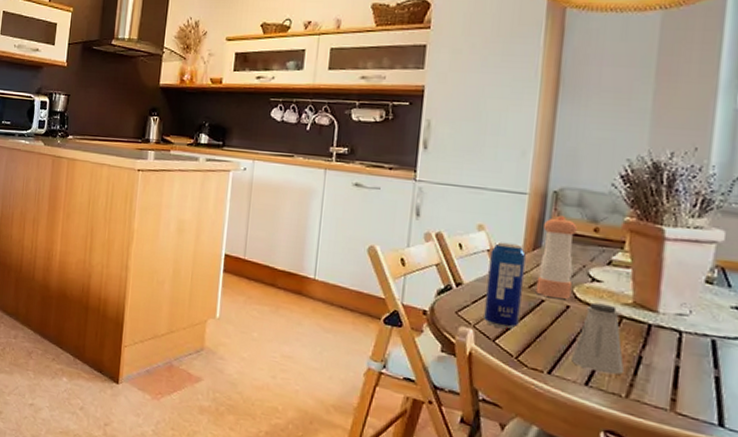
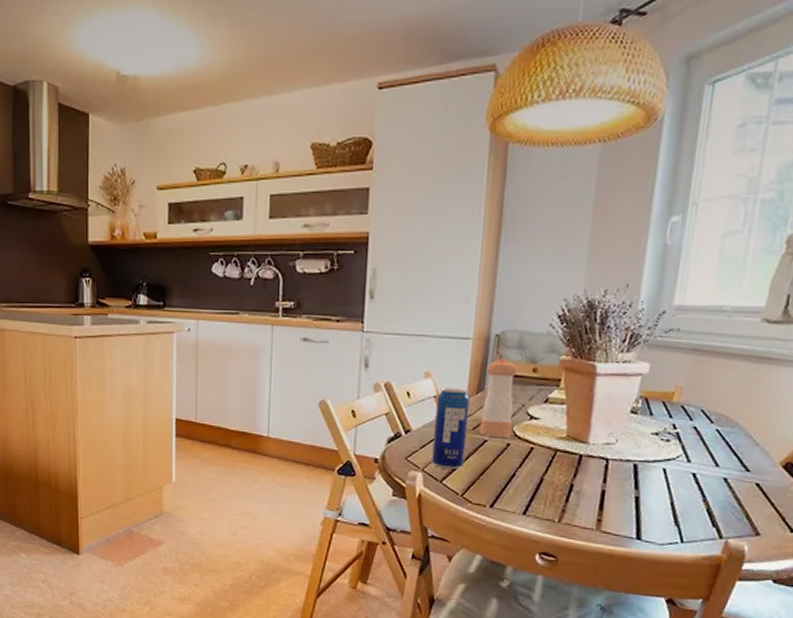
saltshaker: present [571,302,625,375] -> none [511,439,558,503]

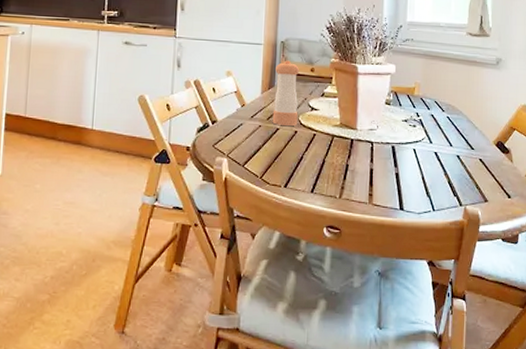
beverage can: present [431,387,470,469] -> none [235,84,264,154]

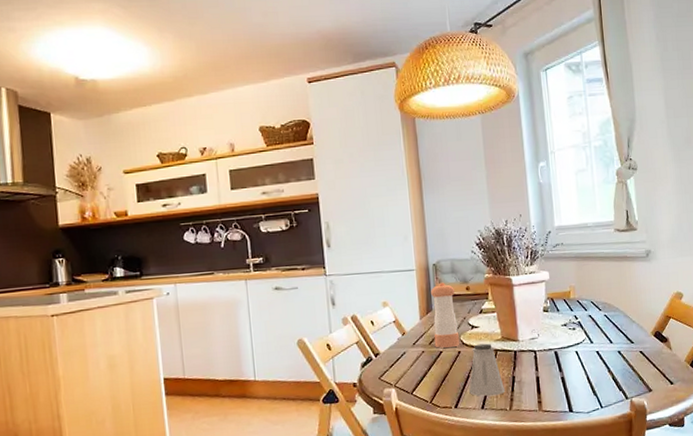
saltshaker: none [301,126,338,182] -> present [469,343,506,397]

